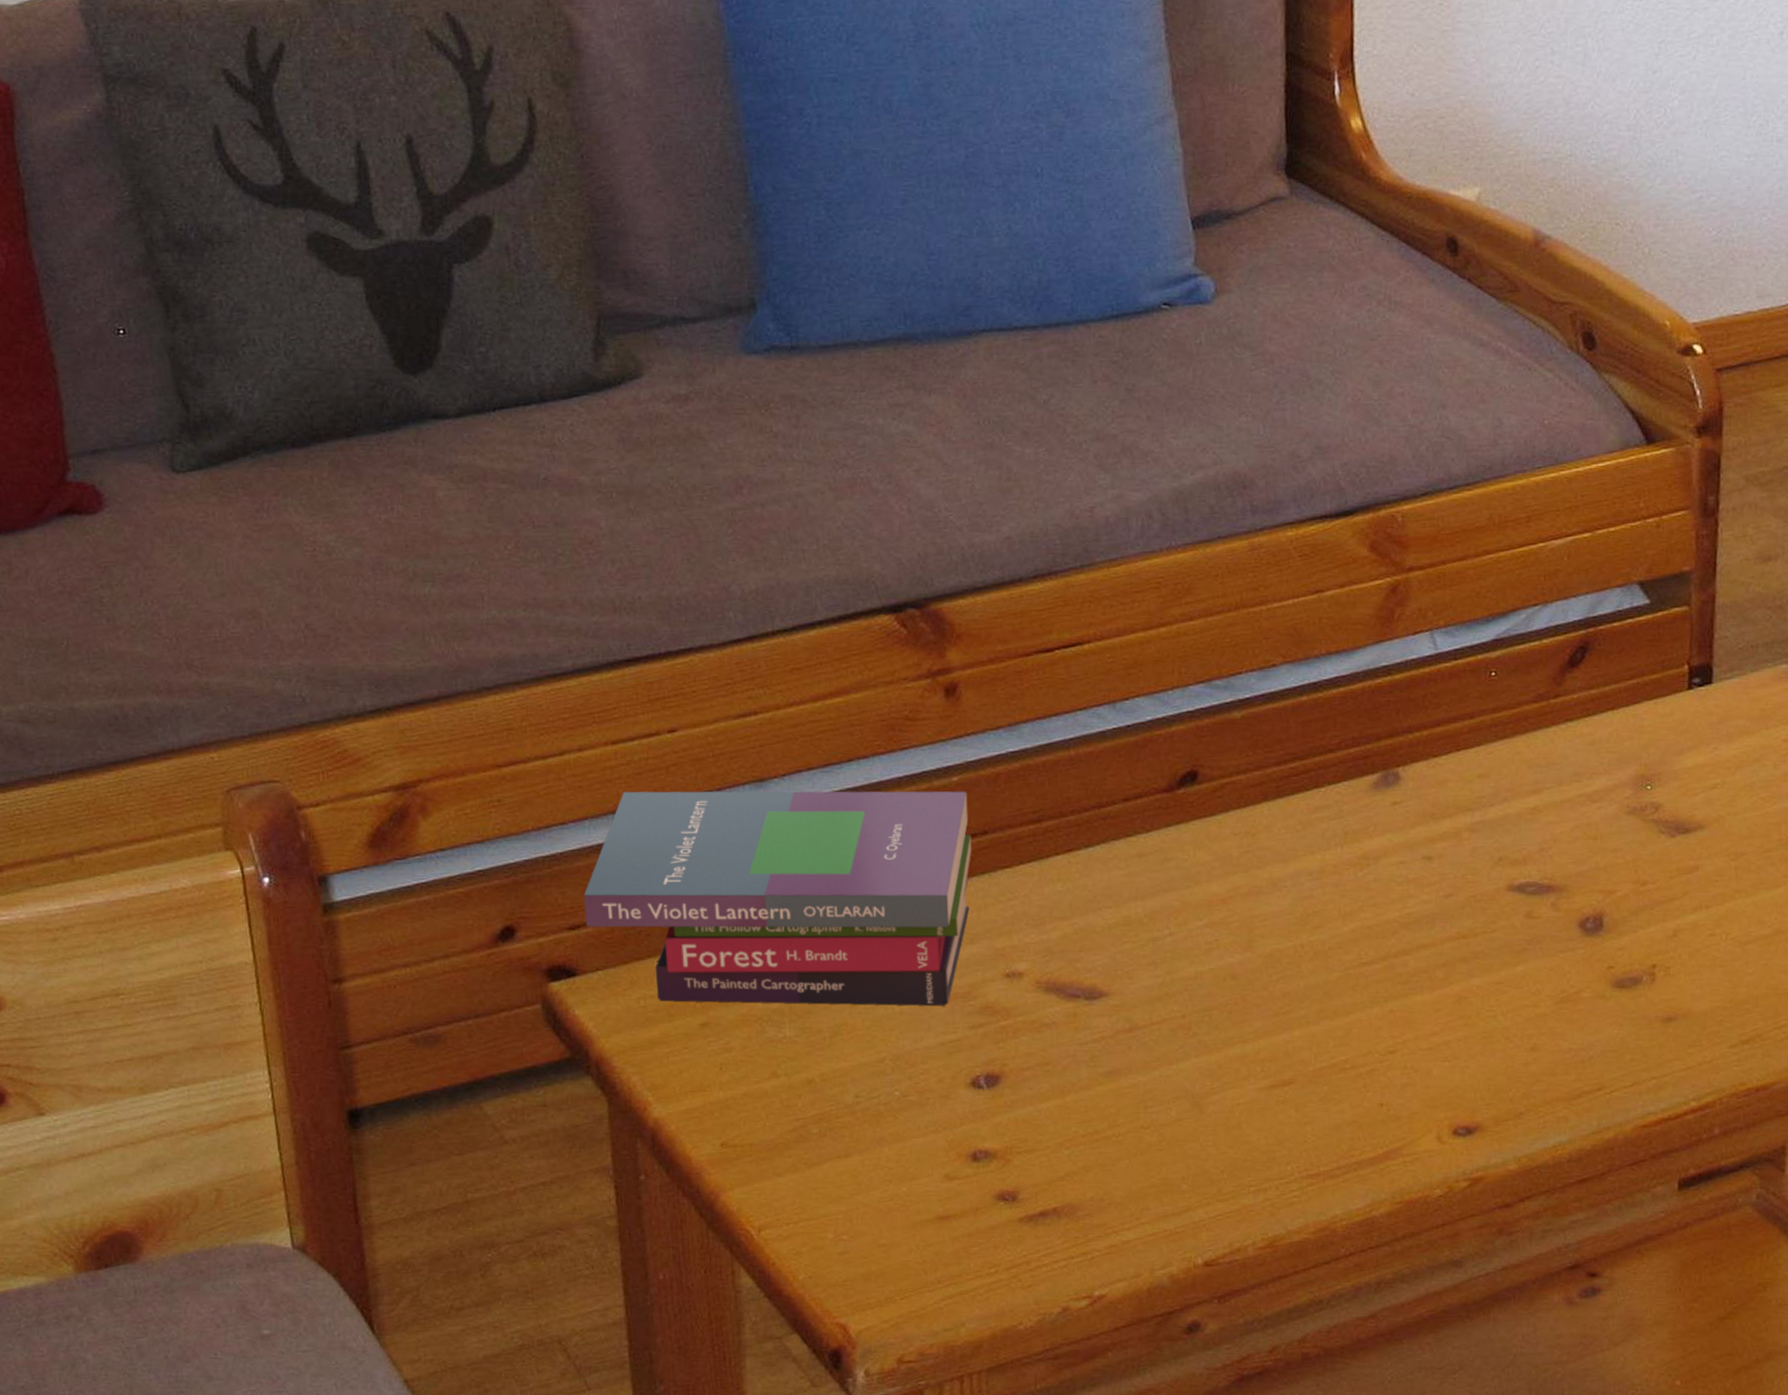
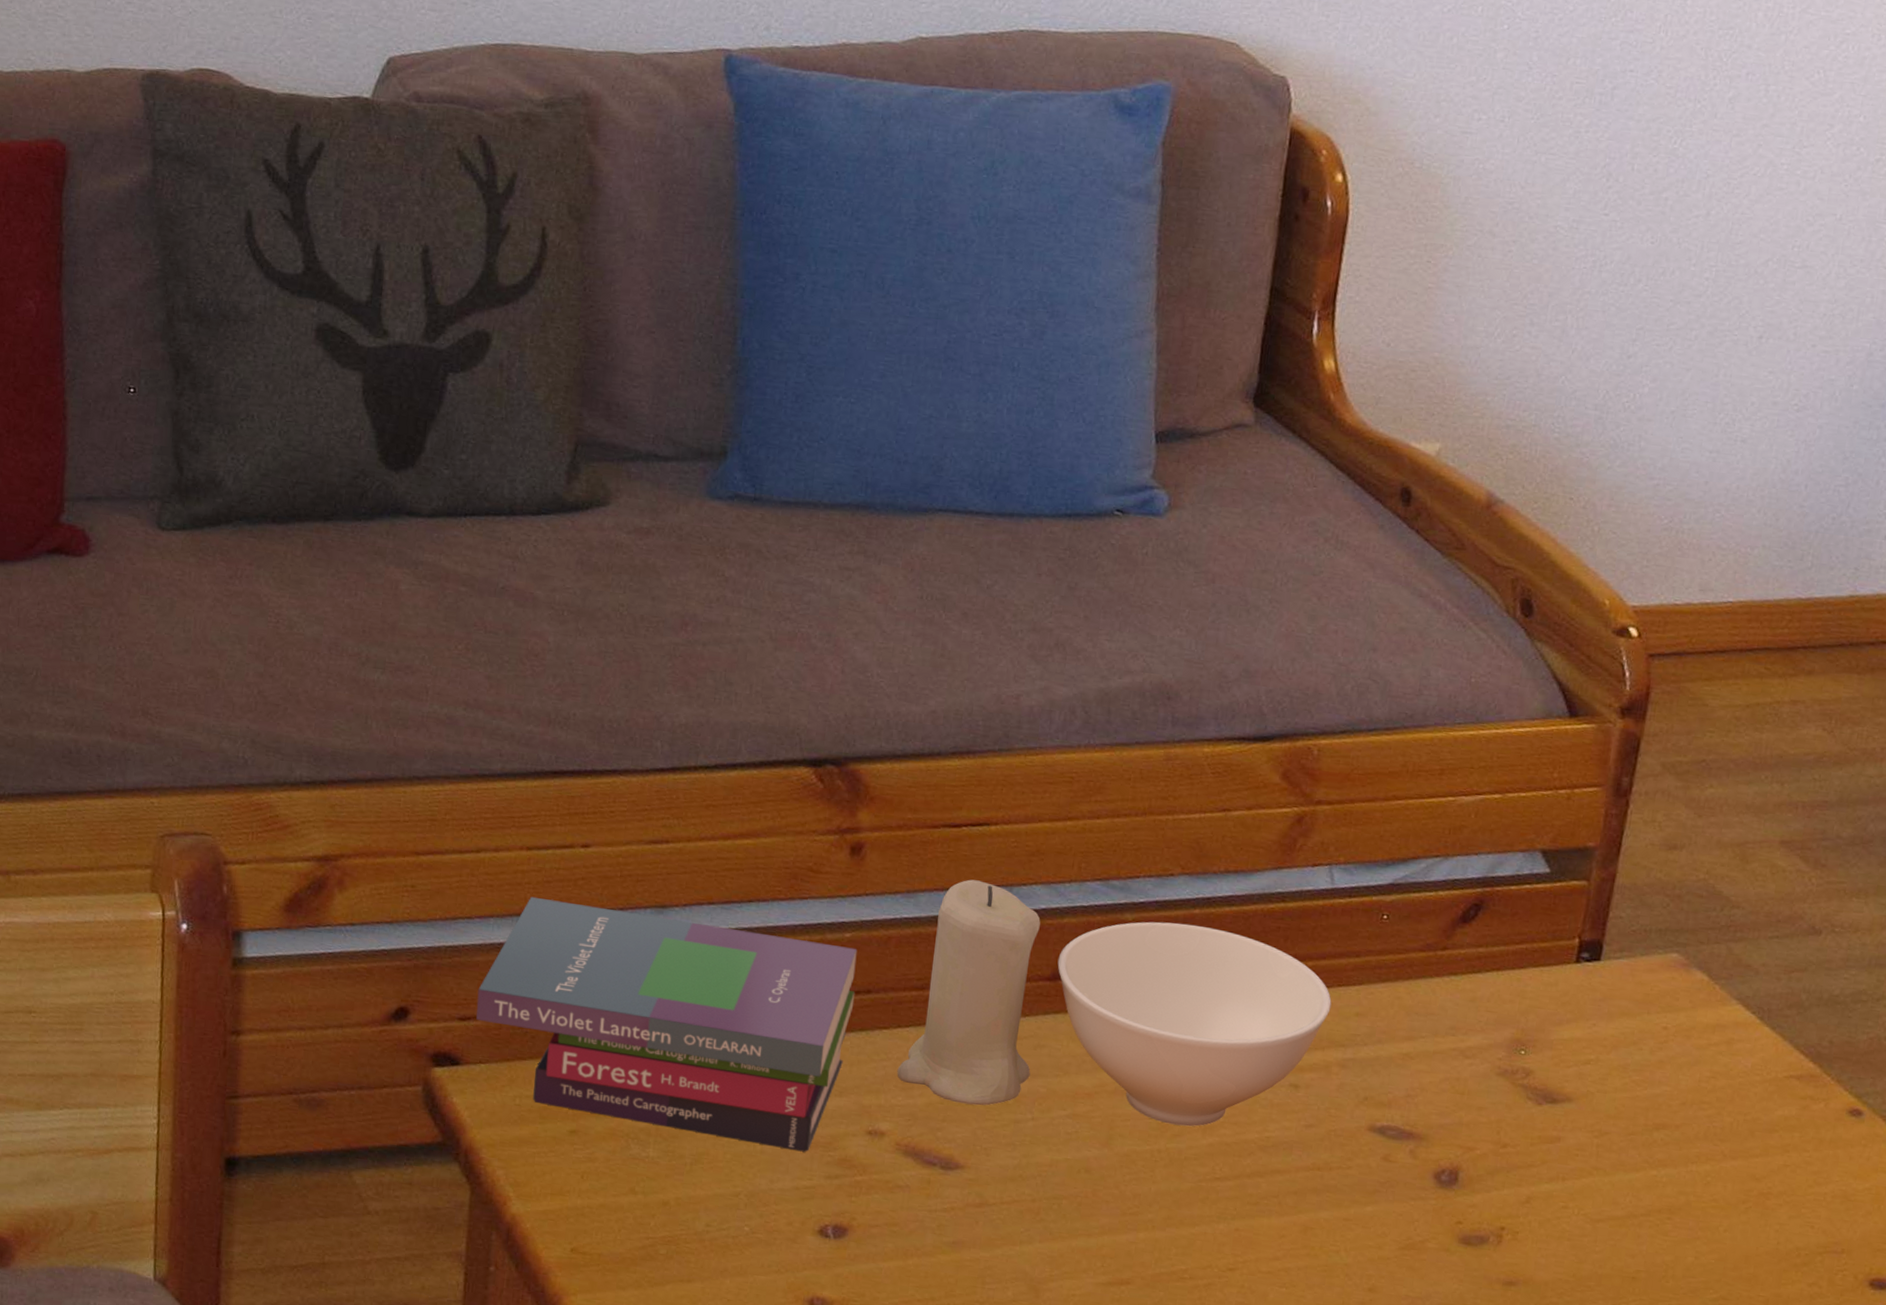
candle: none [1026,702,1161,931] -> present [897,879,1041,1106]
bowl: none [1172,712,1453,917] -> present [1057,921,1332,1127]

